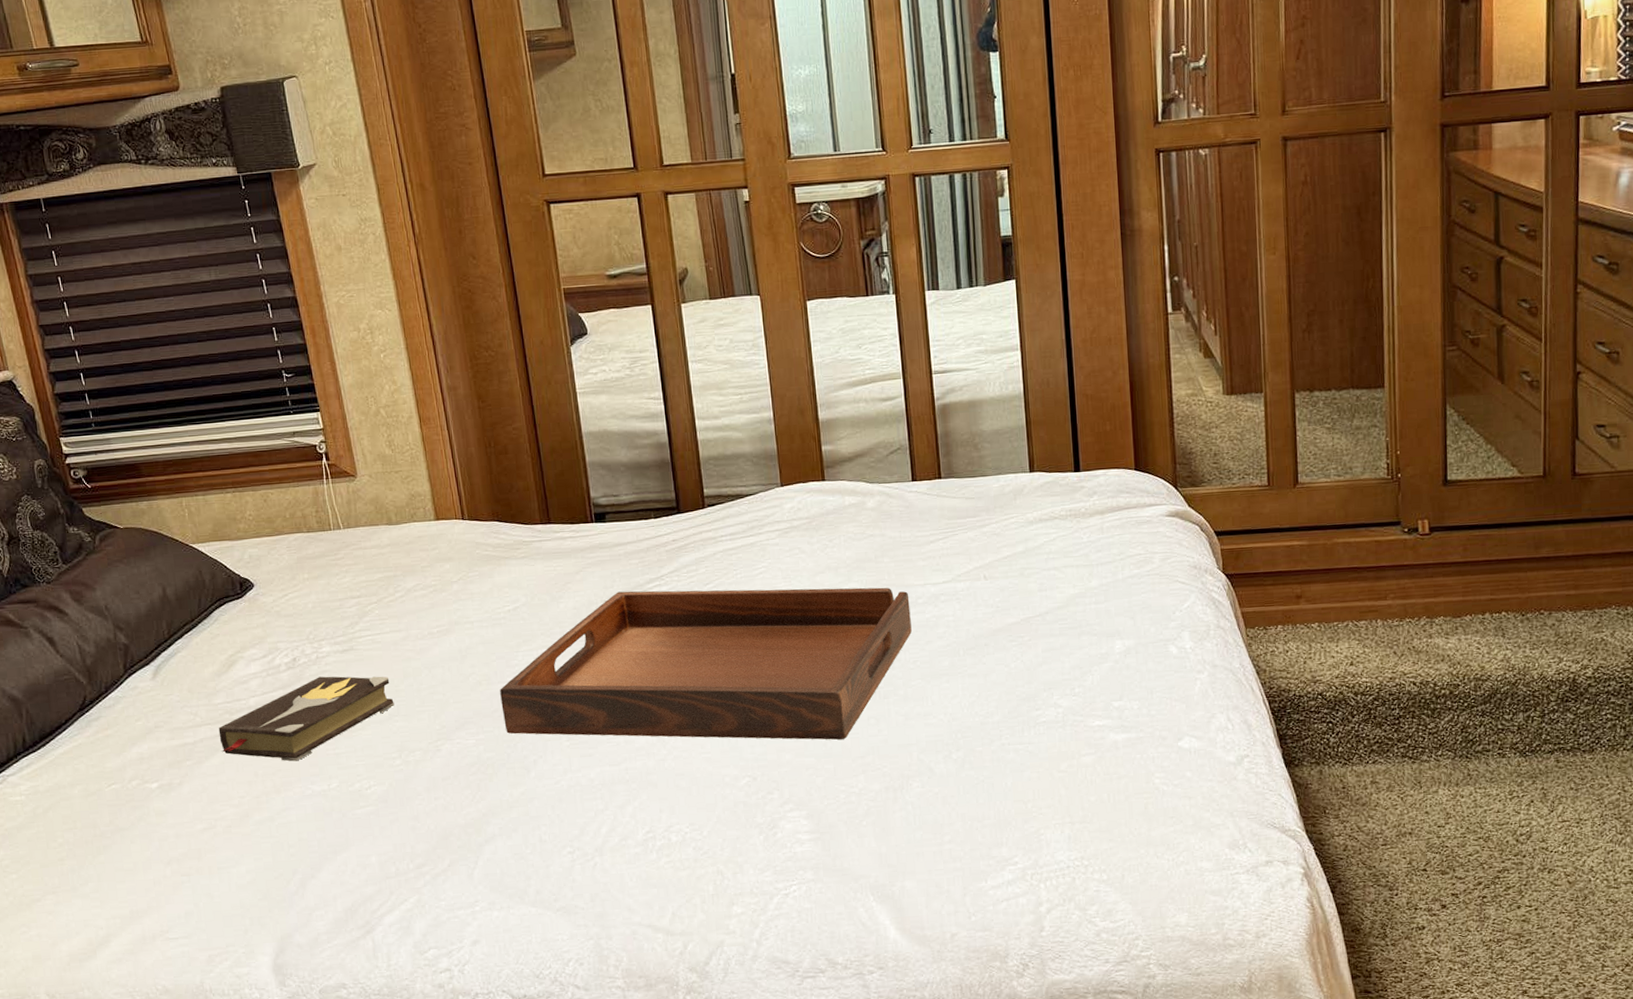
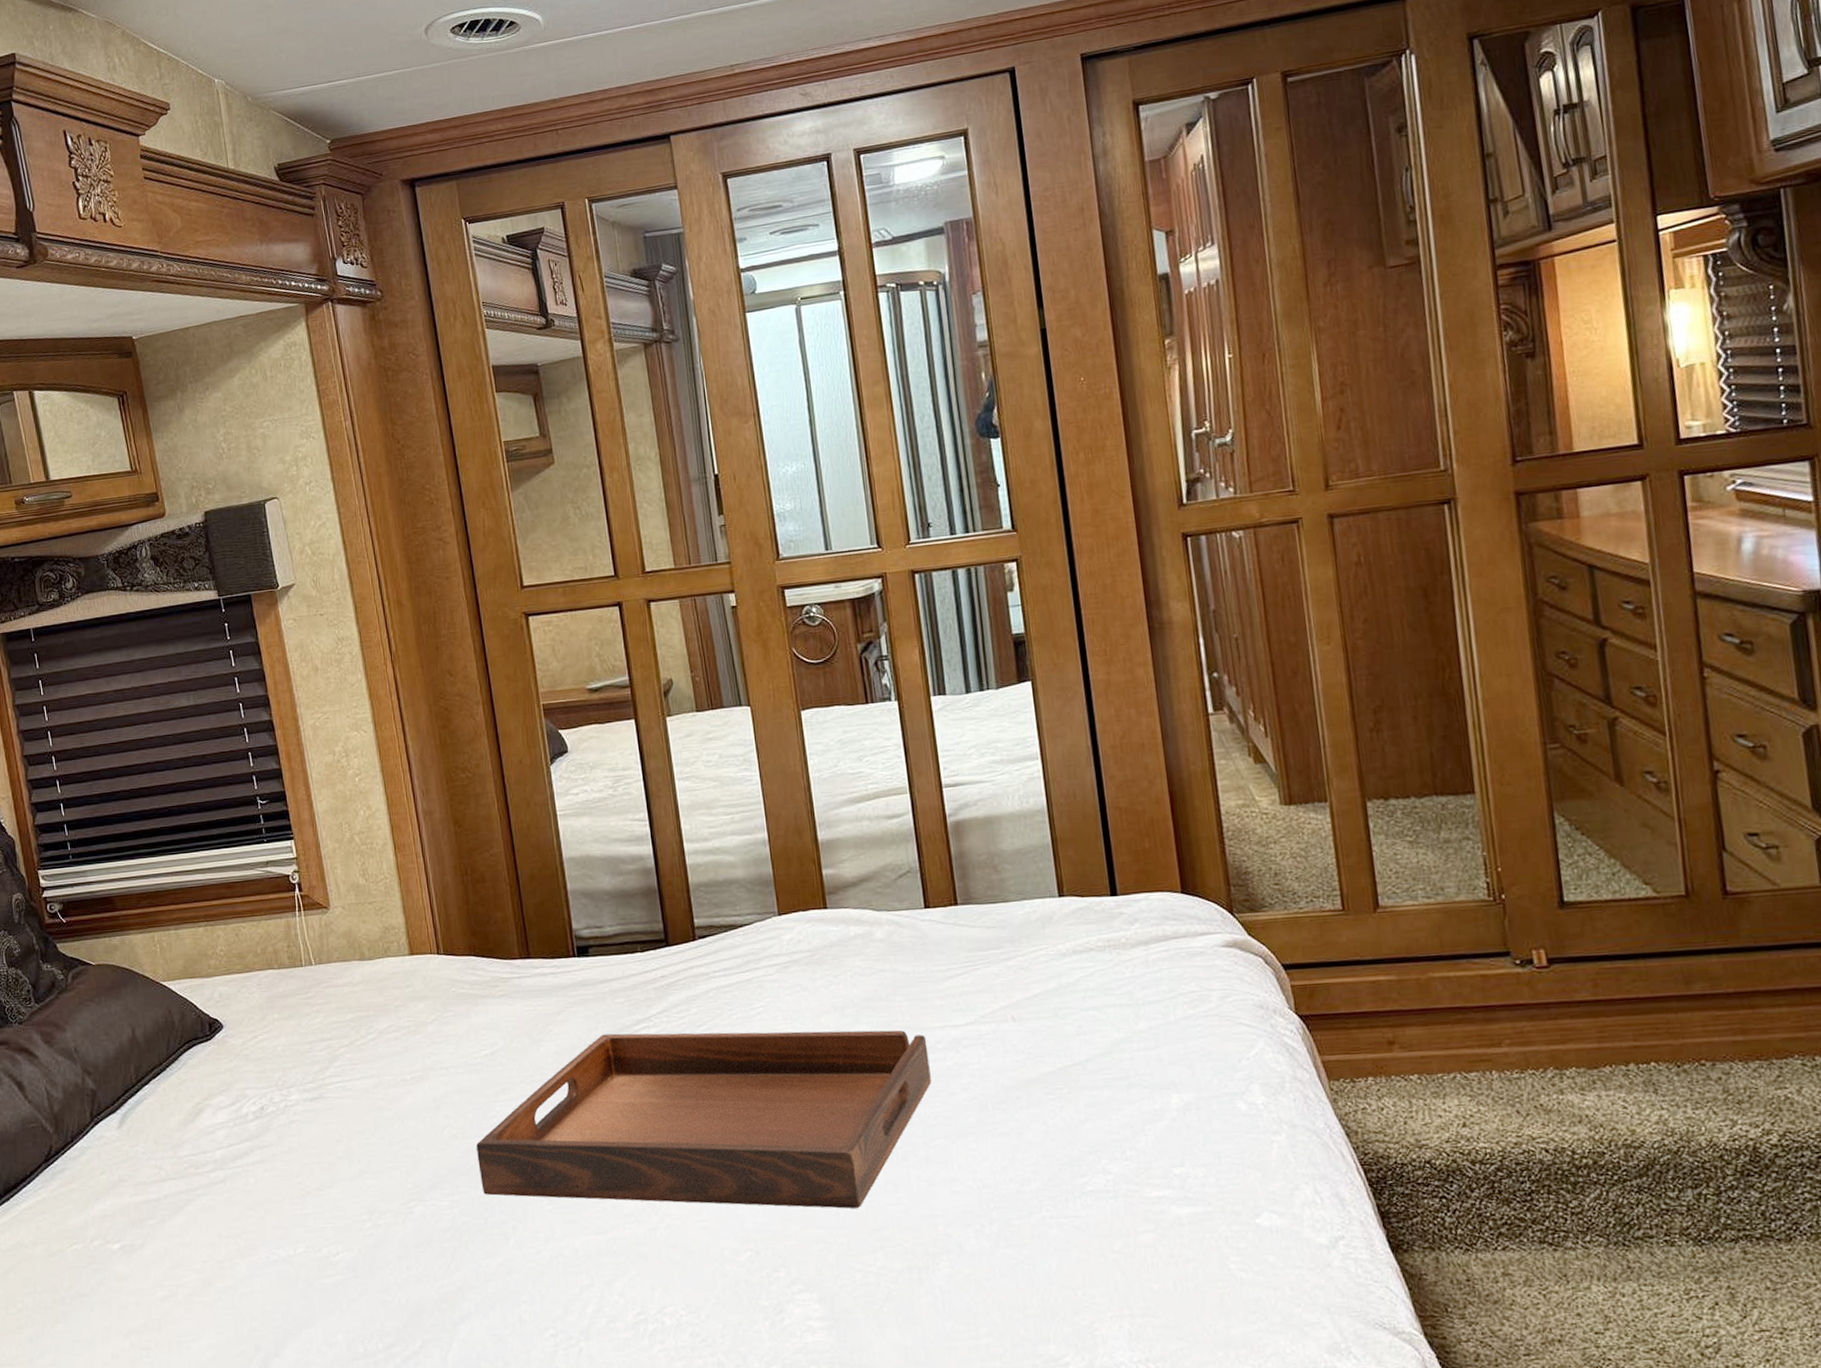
hardback book: present [218,676,394,762] -> none [183,1127,365,1223]

